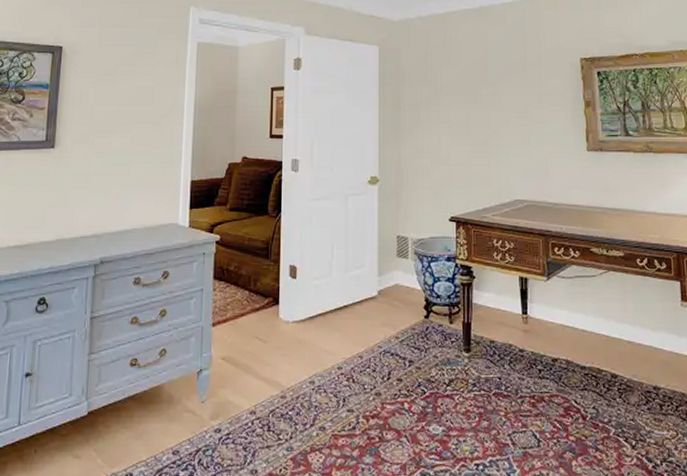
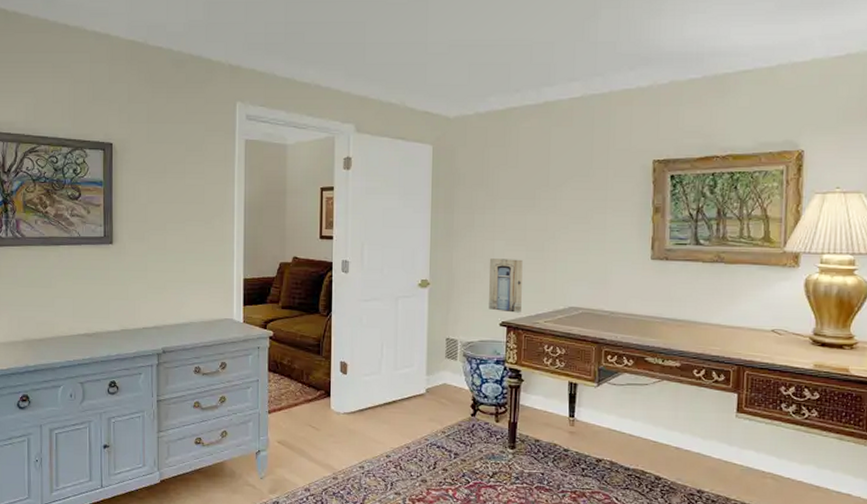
wall art: none [436,154,469,207] -> present [489,258,523,313]

